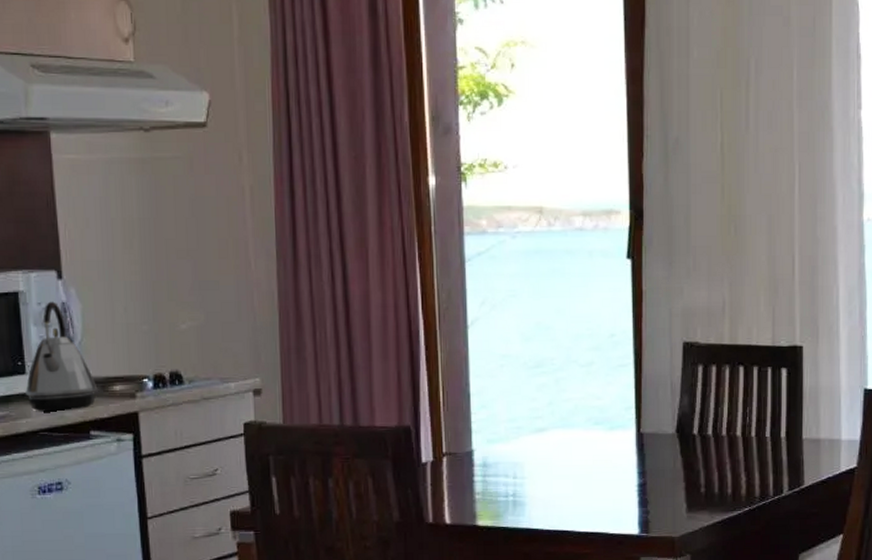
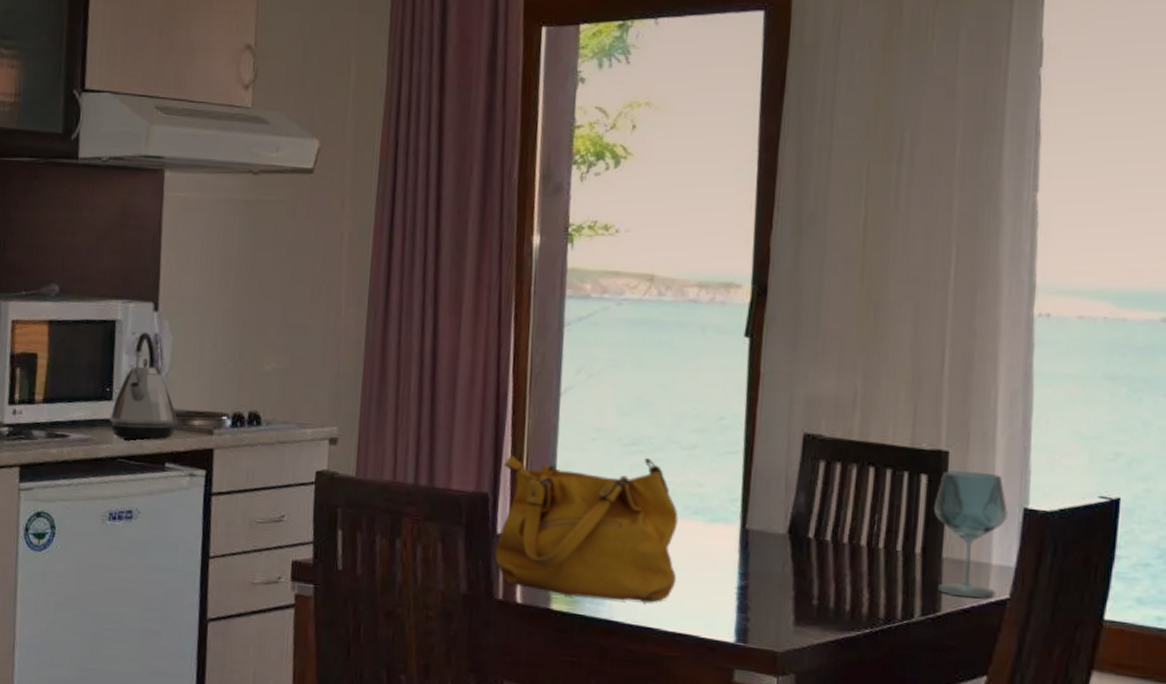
handbag: none [422,378,585,512] -> present [495,454,678,602]
wine glass: none [793,361,852,470] -> present [933,470,1008,598]

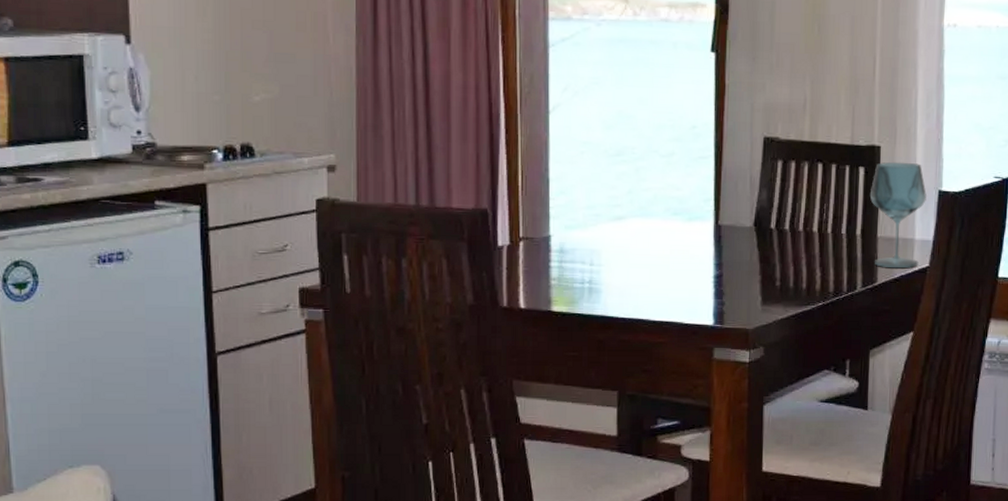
kettle: present [109,332,177,441] -> none [87,66,163,180]
handbag: present [495,454,678,602] -> none [497,167,662,298]

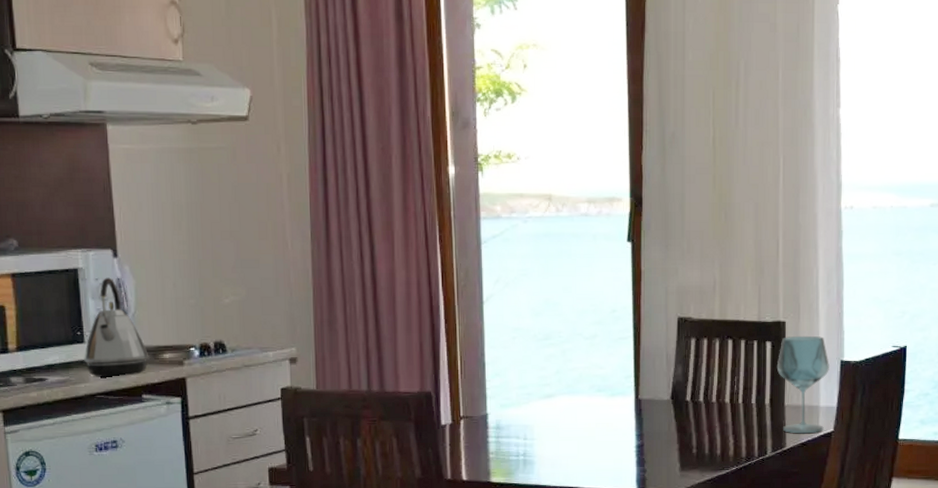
kettle: none [87,66,163,180] -> present [84,277,148,377]

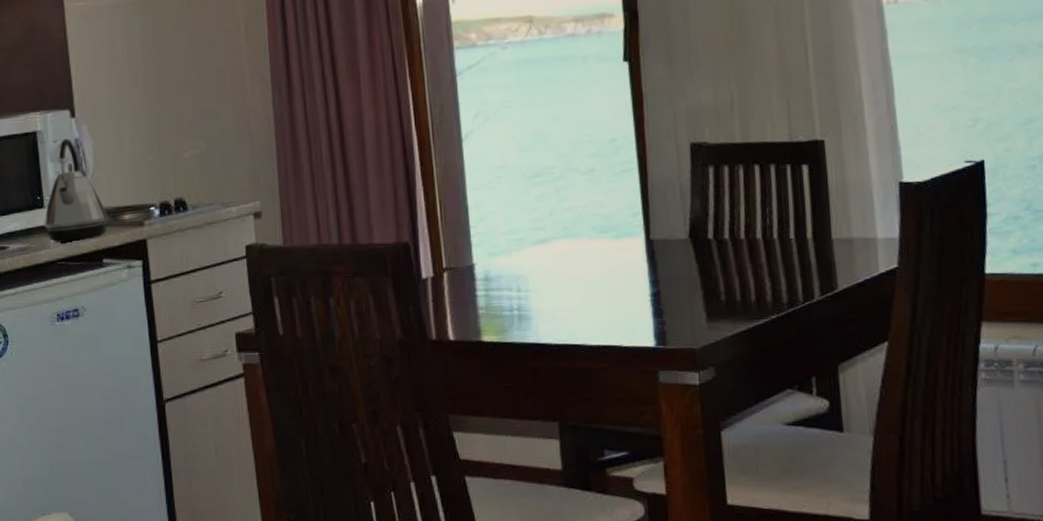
wine glass: present [776,335,830,434] -> none [817,155,886,272]

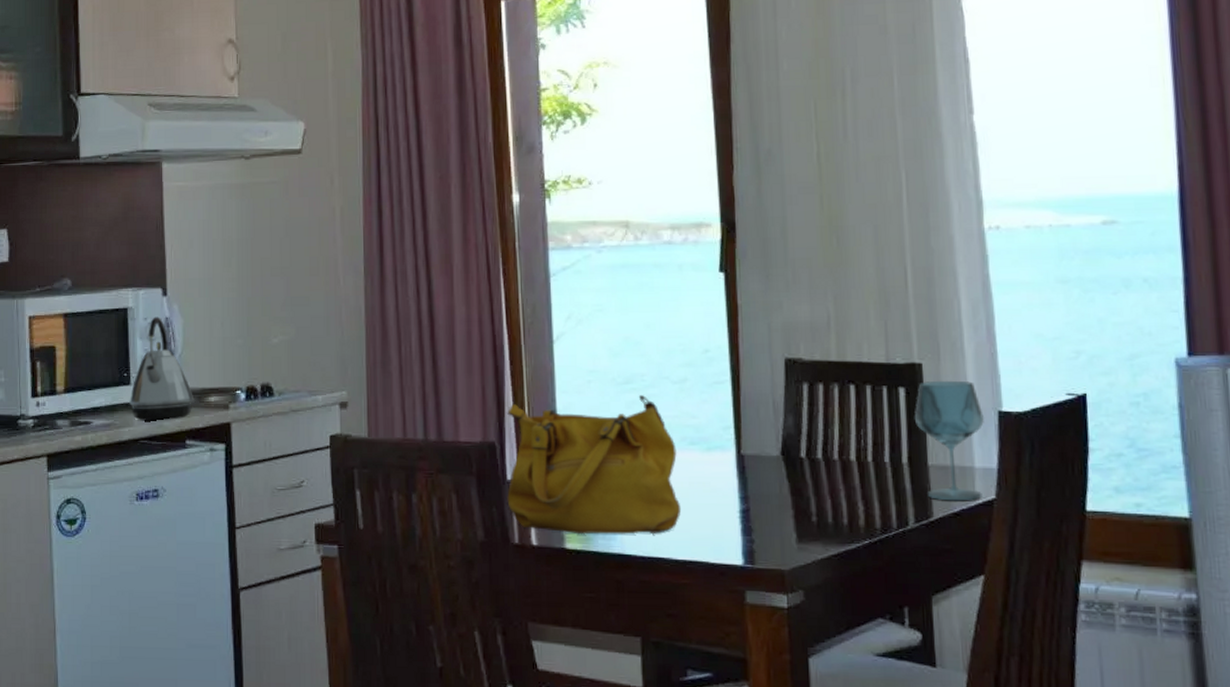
handbag: none [419,187,594,327] -> present [507,395,682,535]
wine glass: none [817,155,886,272] -> present [914,380,984,501]

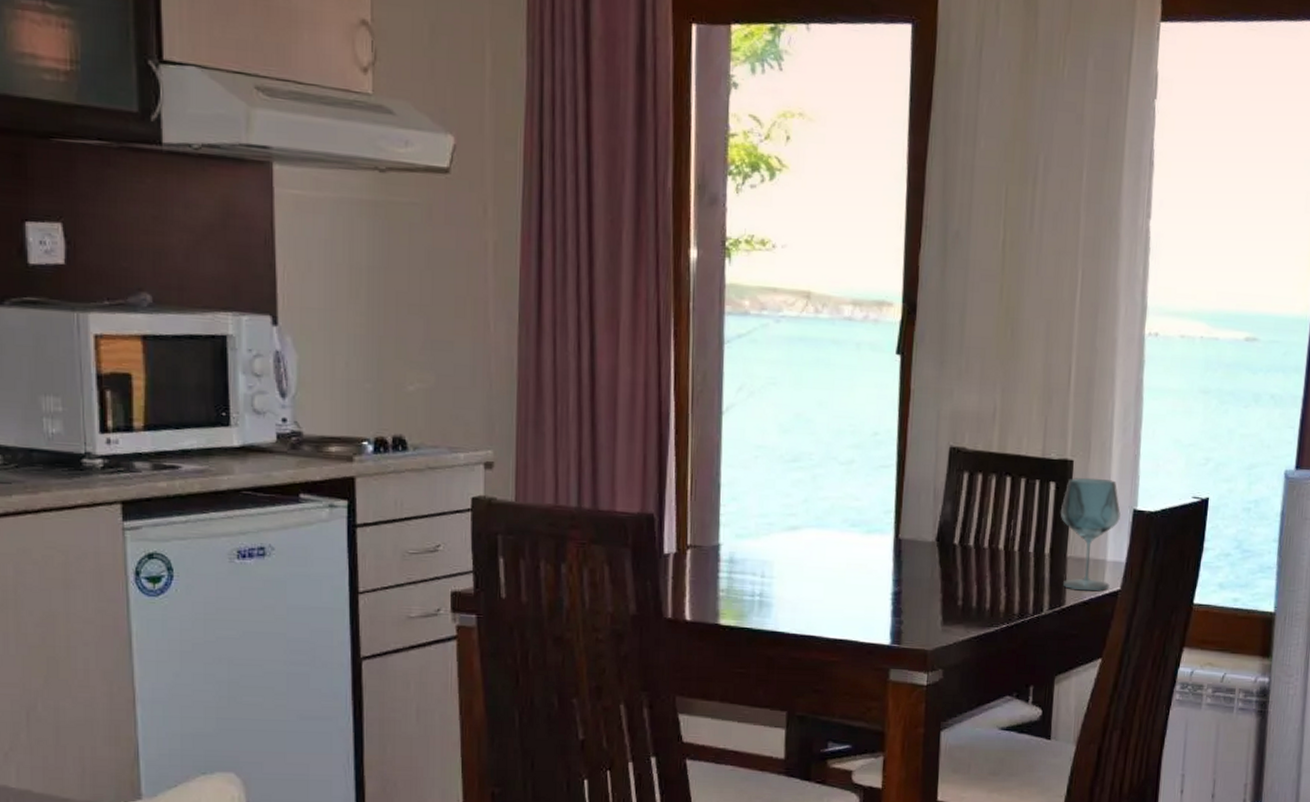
kettle: present [129,316,193,421] -> none [229,349,310,471]
handbag: present [507,395,682,535] -> none [662,474,838,612]

